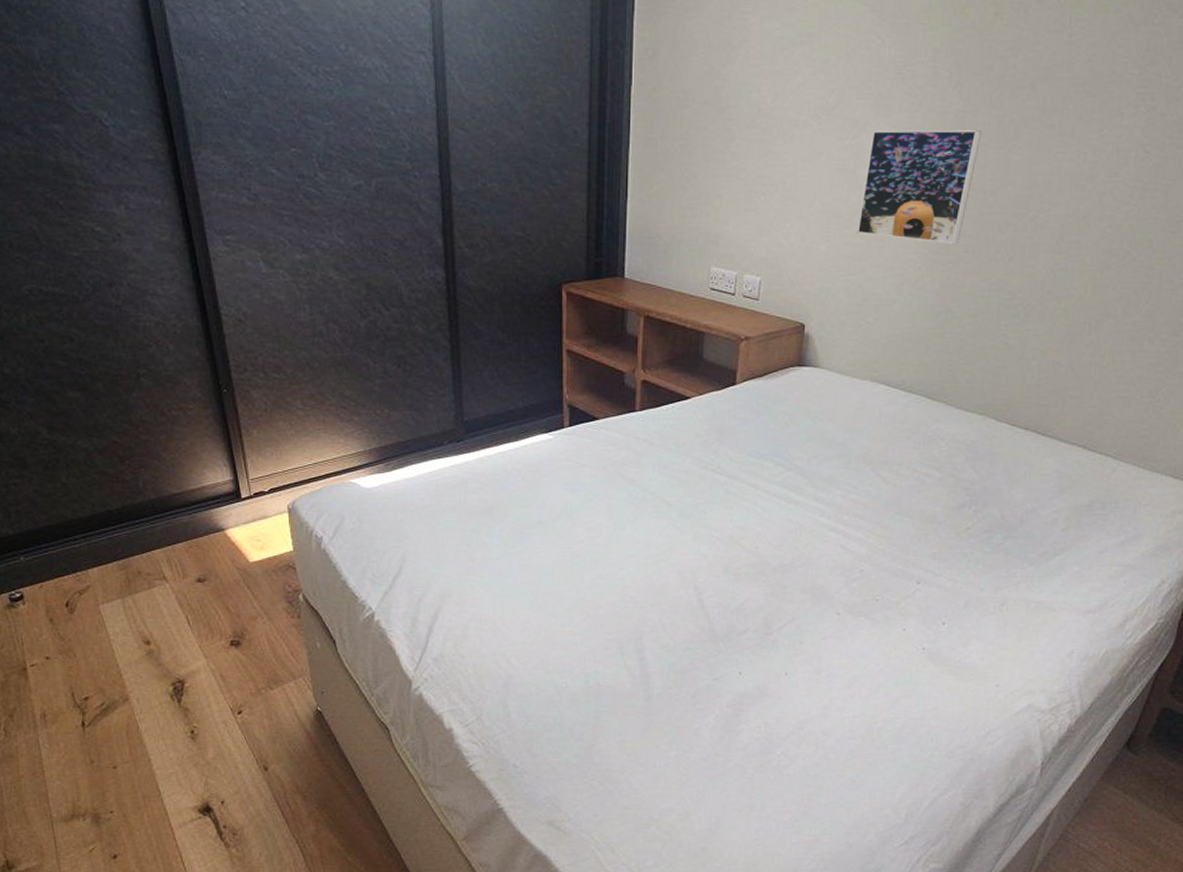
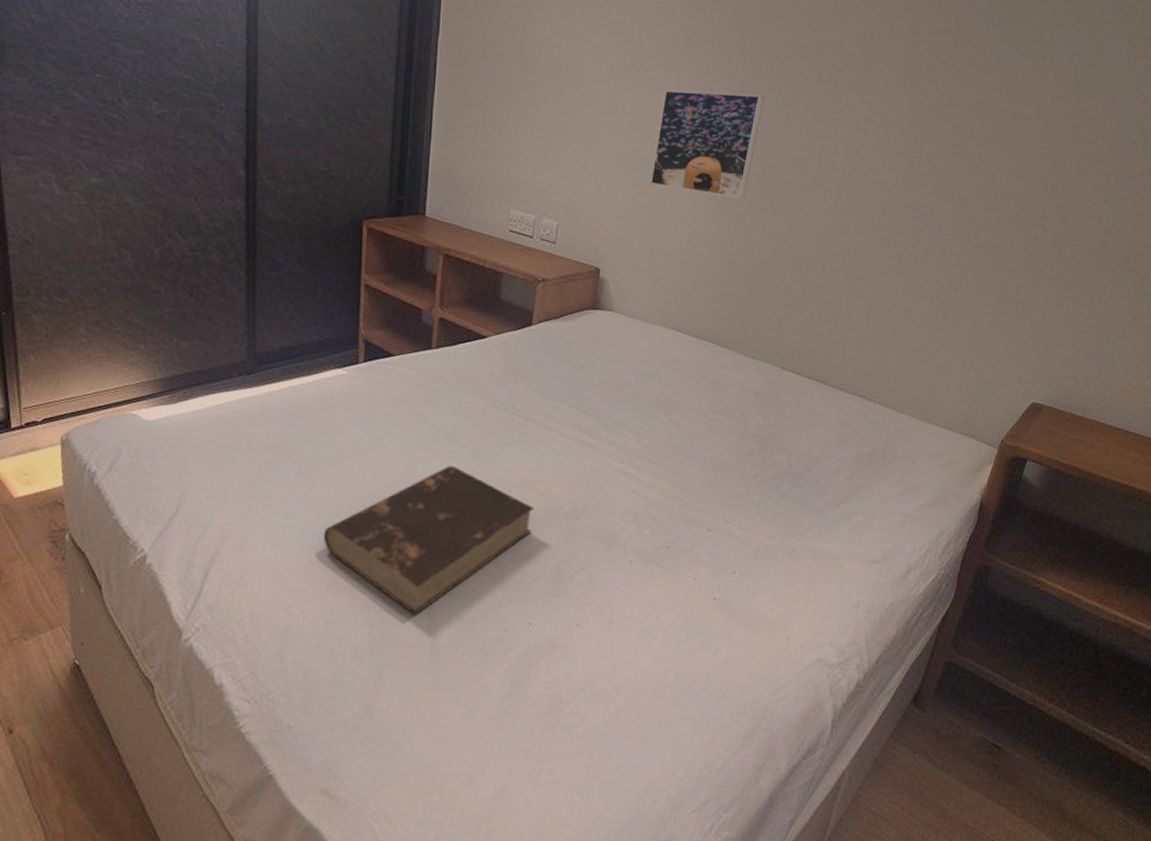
book: none [537,524,742,666] -> present [323,465,534,616]

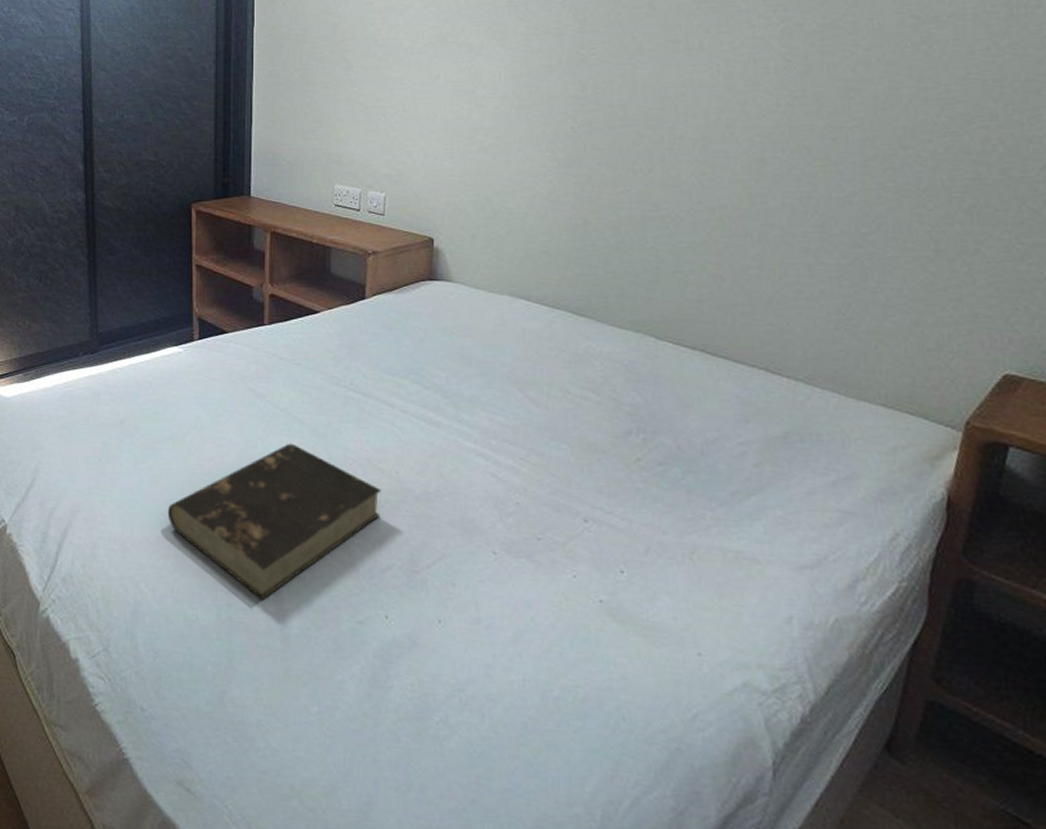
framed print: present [650,90,765,199] -> none [481,49,603,157]

